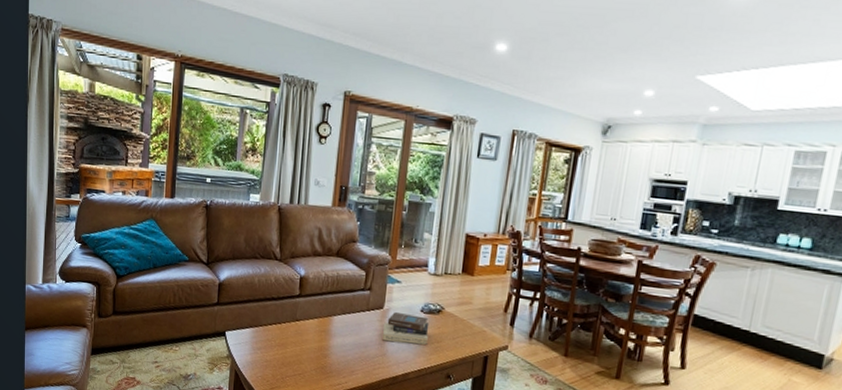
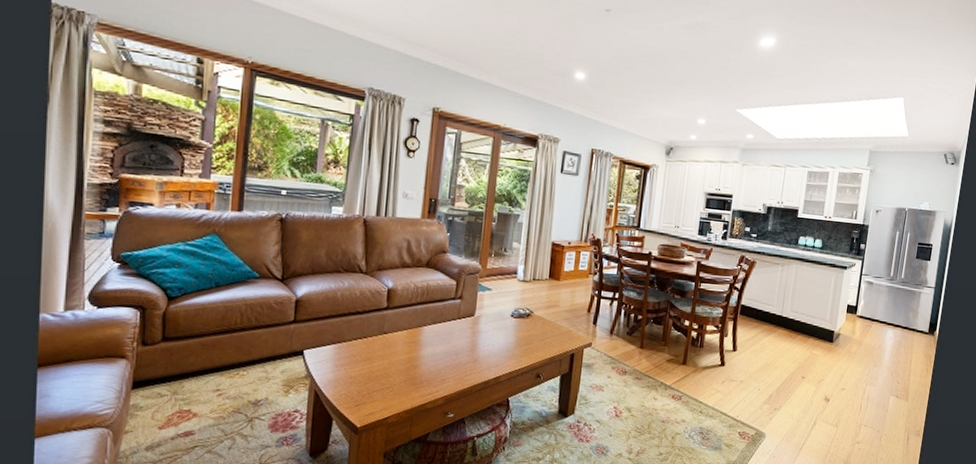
books: present [383,312,430,345] -> none [474,319,520,348]

